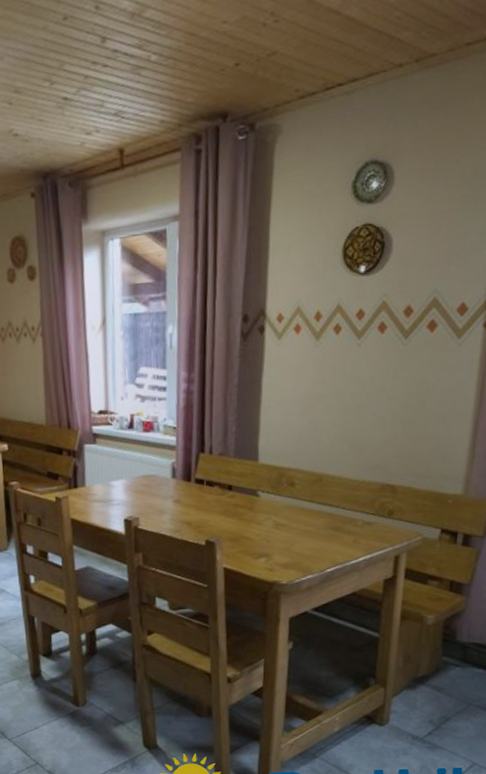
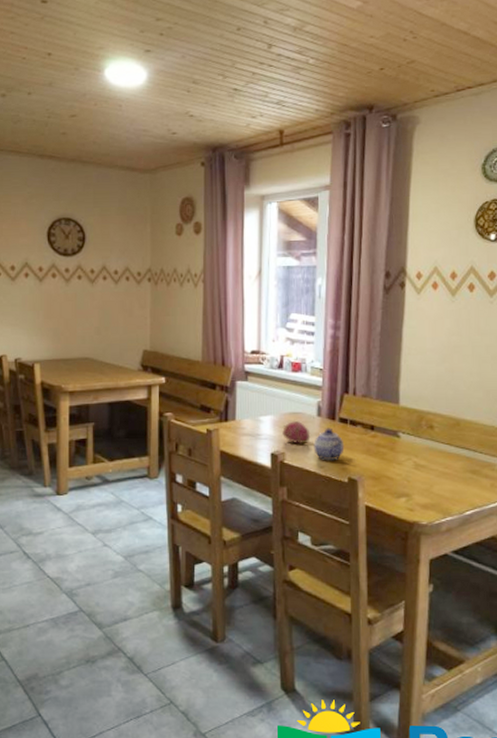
fruit: none [135,483,166,509] -> present [282,420,311,445]
teapot: none [168,489,201,524] -> present [313,428,345,460]

